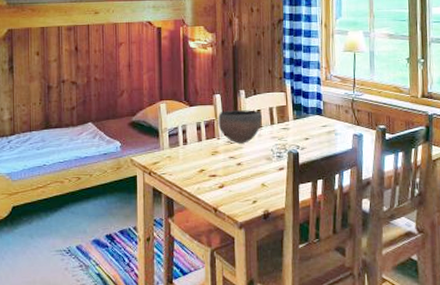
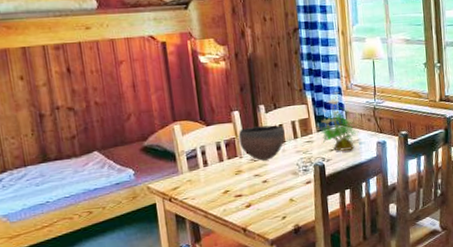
potted plant: none [297,81,340,140] -> present [321,91,362,151]

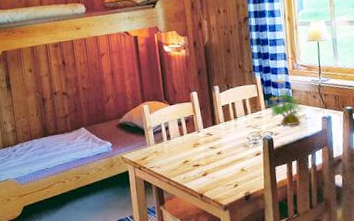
bowl: present [238,125,285,161] -> none [196,103,237,135]

